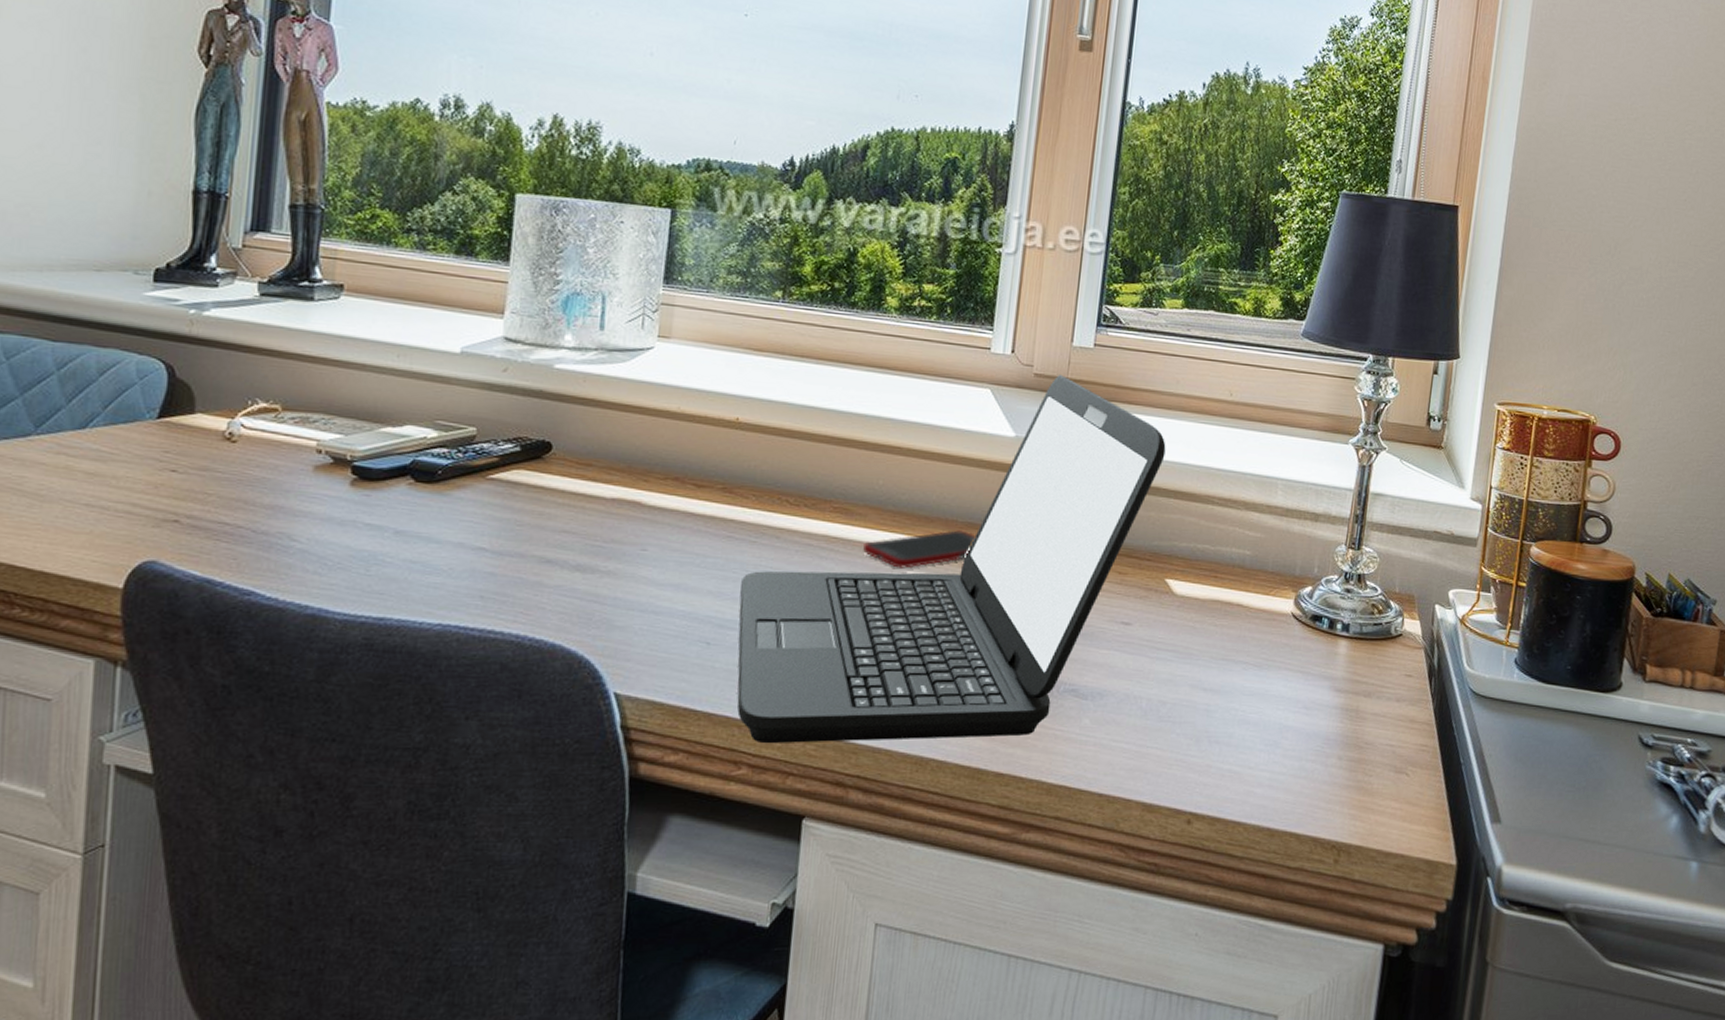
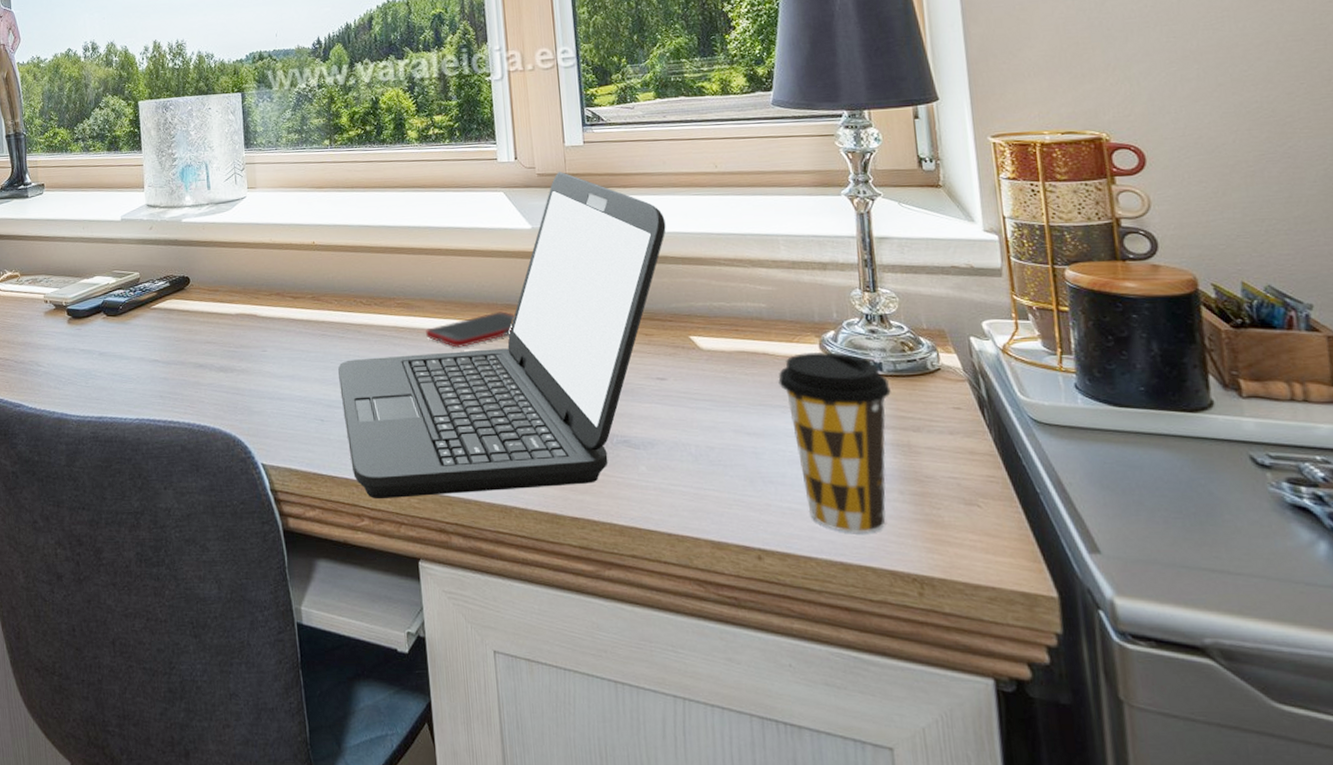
coffee cup: none [1246,607,1352,800] -> present [778,351,891,534]

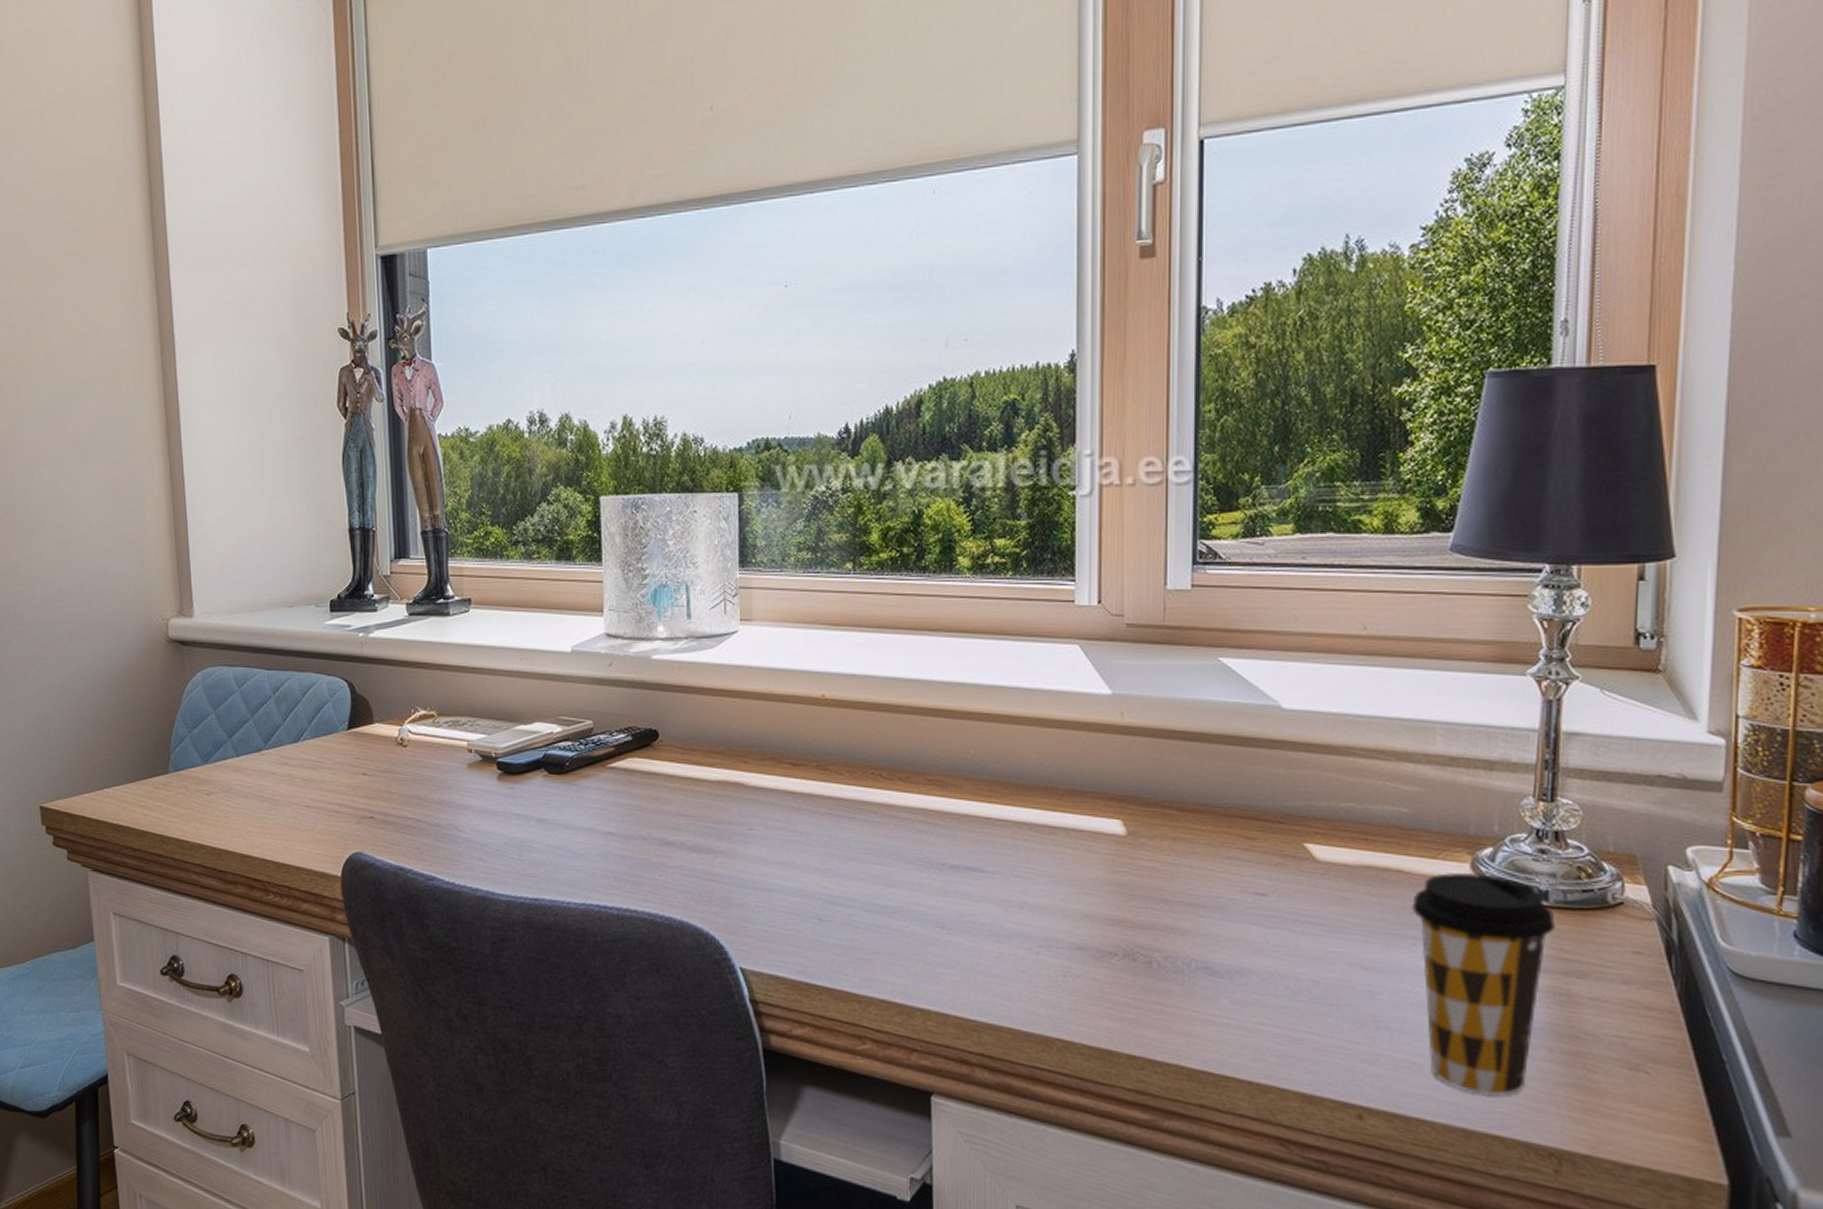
laptop: present [338,171,666,500] -> none [845,621,1289,1020]
cell phone: present [426,311,515,348] -> none [962,798,1080,840]

